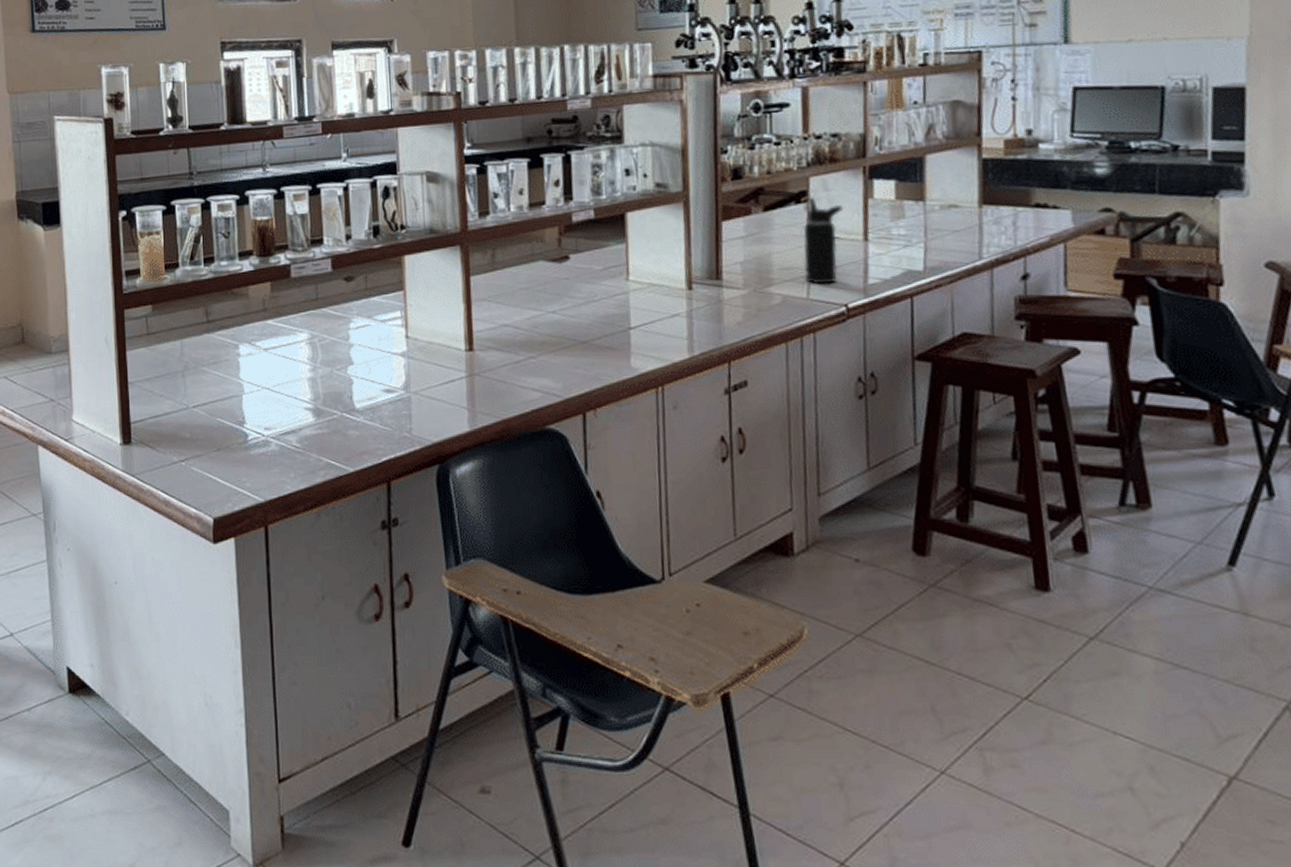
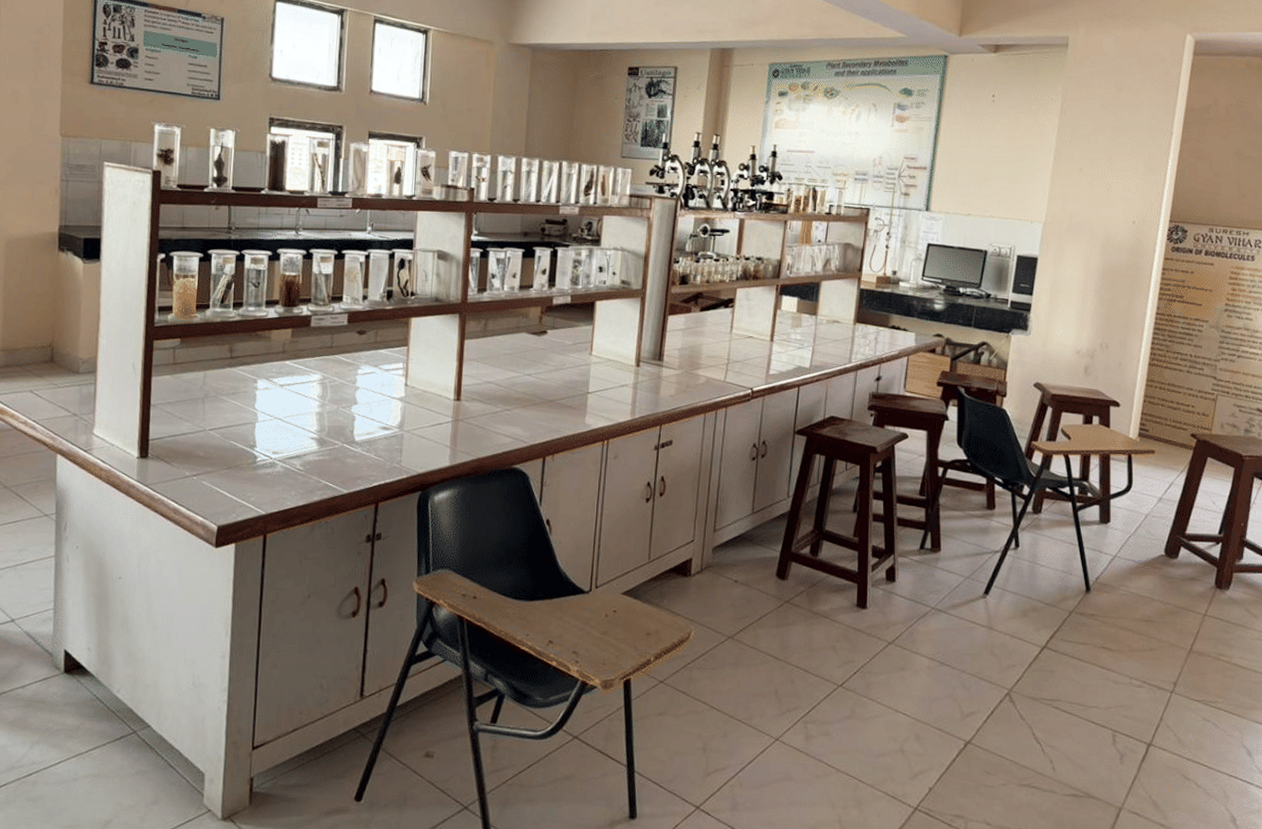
water bottle: present [803,196,843,285] -> none [724,304,759,372]

